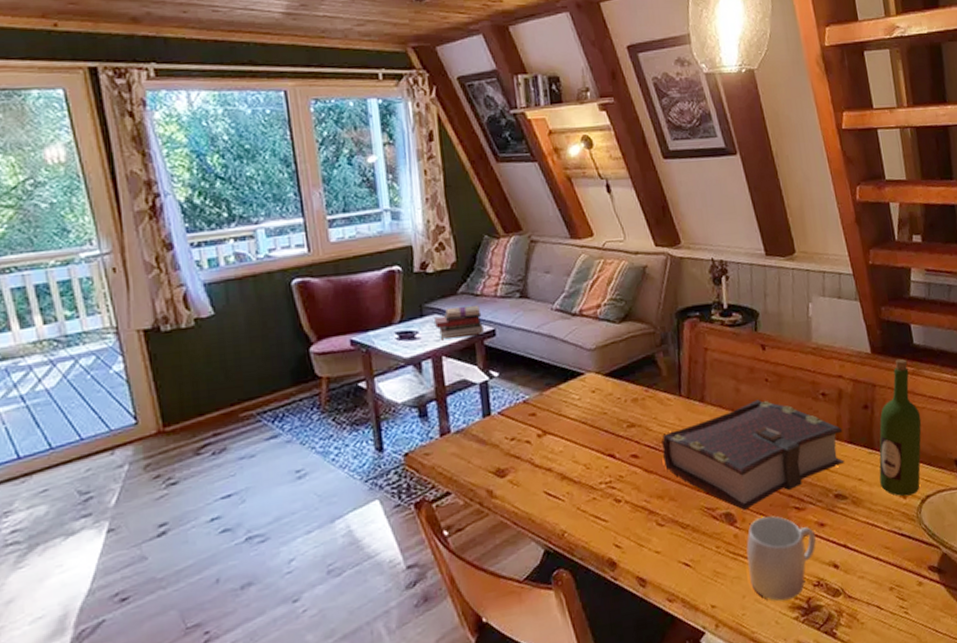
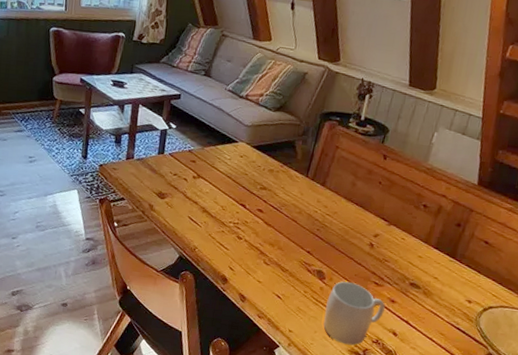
books: present [434,304,484,339] -> none [139,71,174,97]
book: present [662,399,845,510] -> none [281,195,433,273]
wine bottle: present [879,358,922,497] -> none [452,195,509,303]

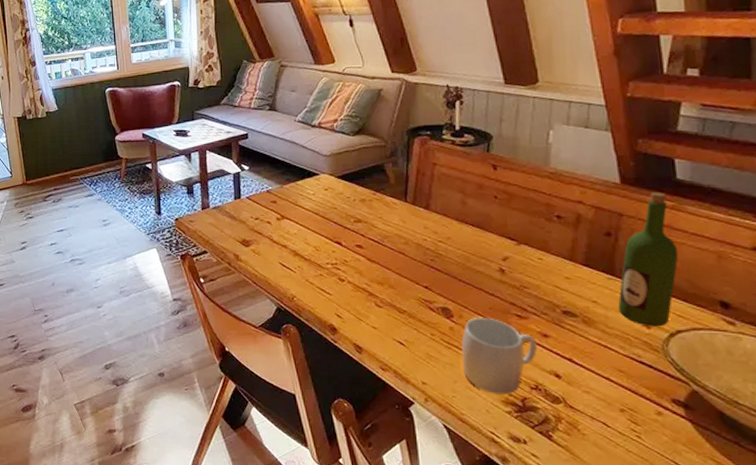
wine bottle: none [452,195,509,303] -> present [618,191,679,327]

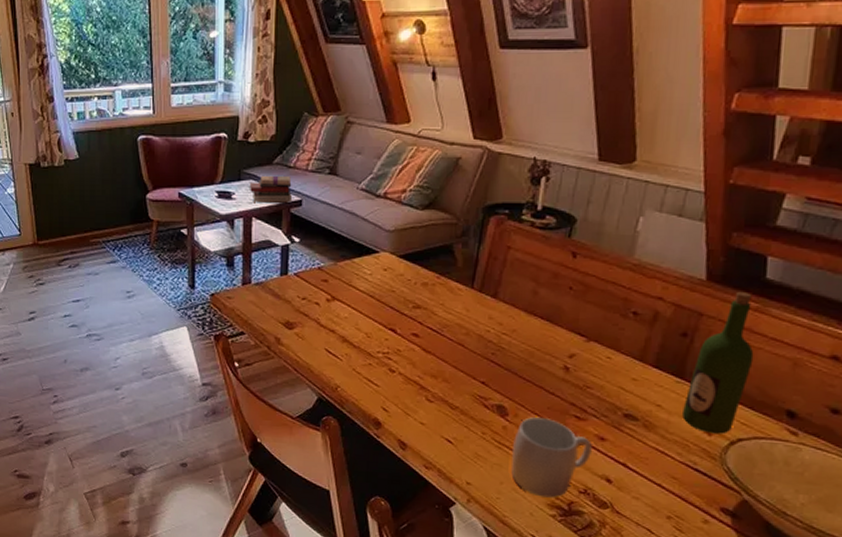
books: none [202,113,239,138] -> present [250,175,292,204]

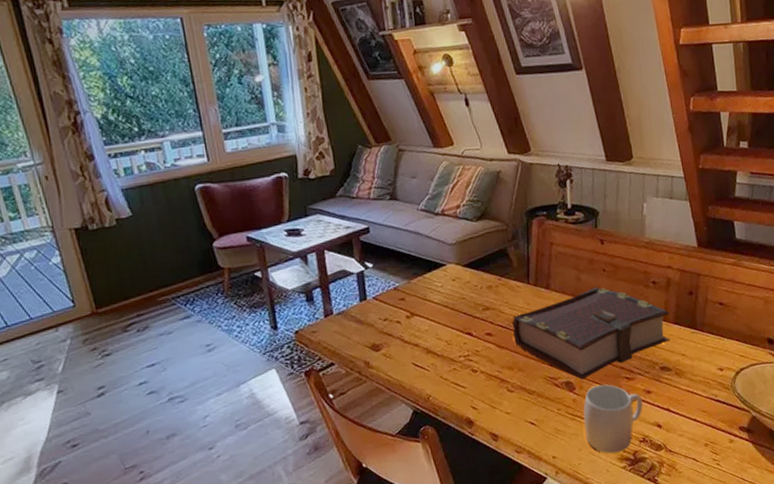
books: present [250,175,292,204] -> none [317,206,359,235]
book: none [444,305,650,407] -> present [513,286,671,380]
wine bottle: present [682,291,754,434] -> none [700,251,740,369]

